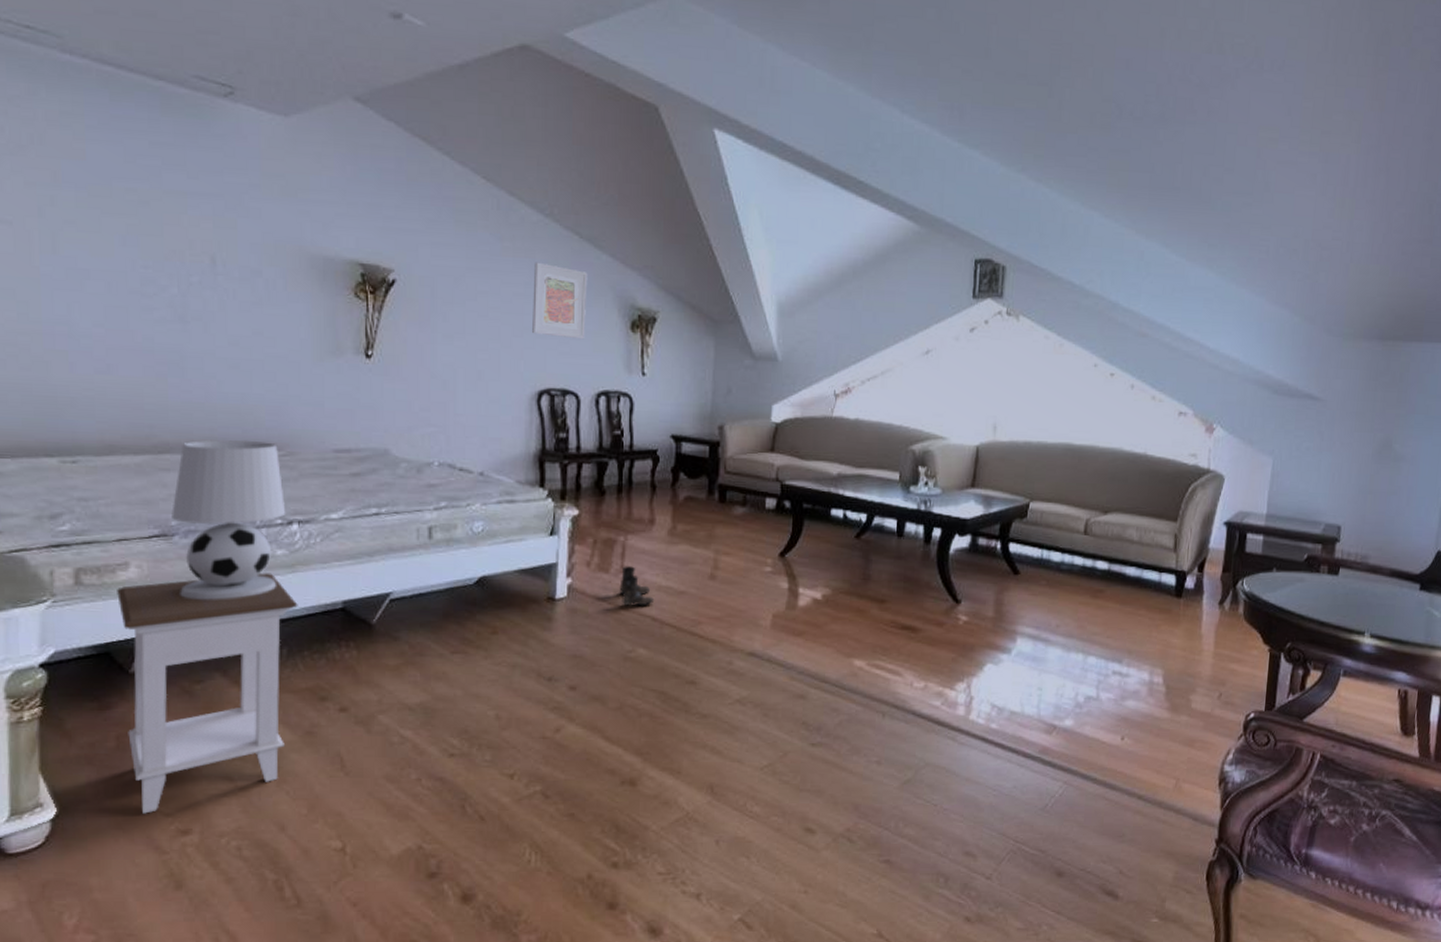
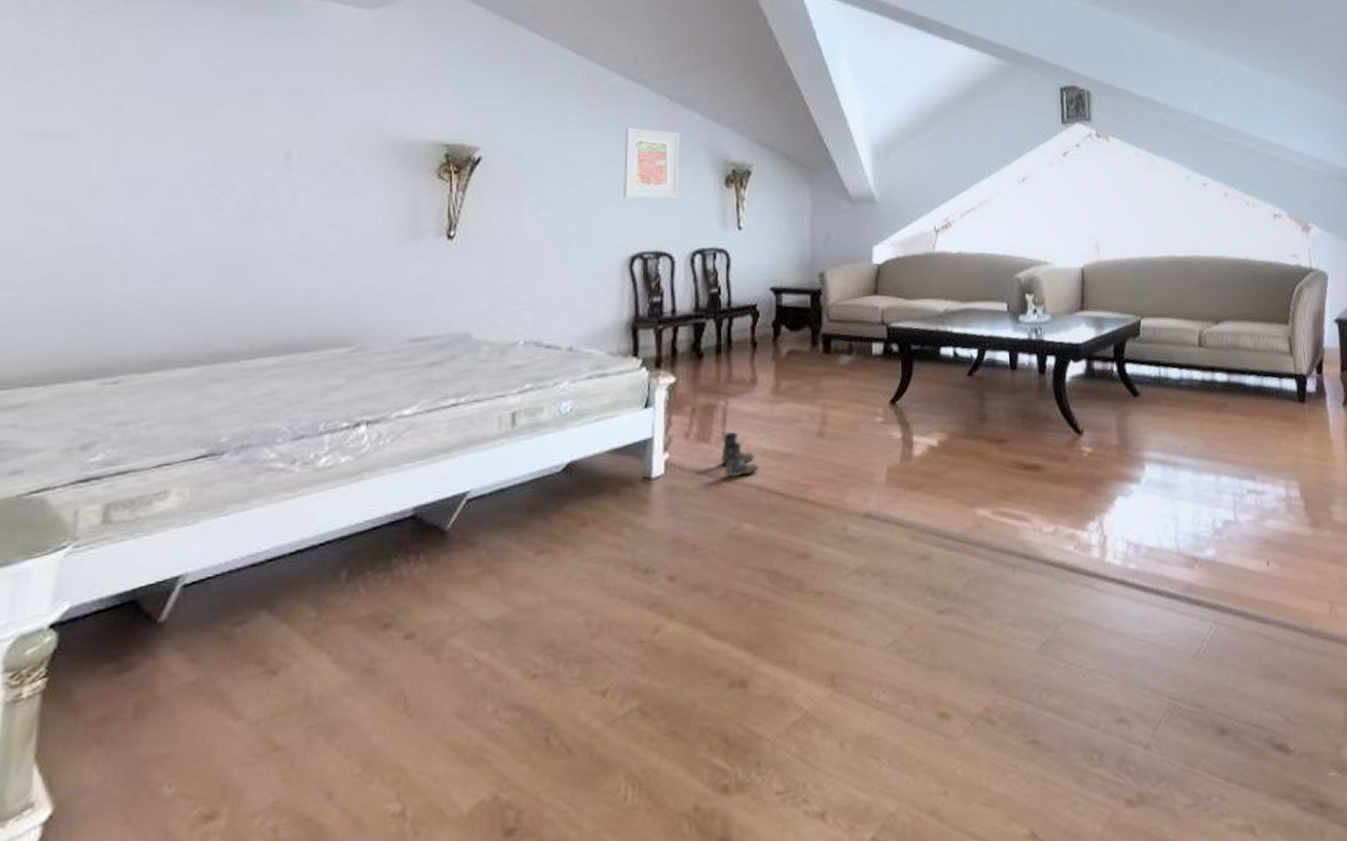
nightstand: present [117,573,298,814] -> none [149,484,362,800]
table lamp: present [172,440,286,600] -> none [223,338,354,526]

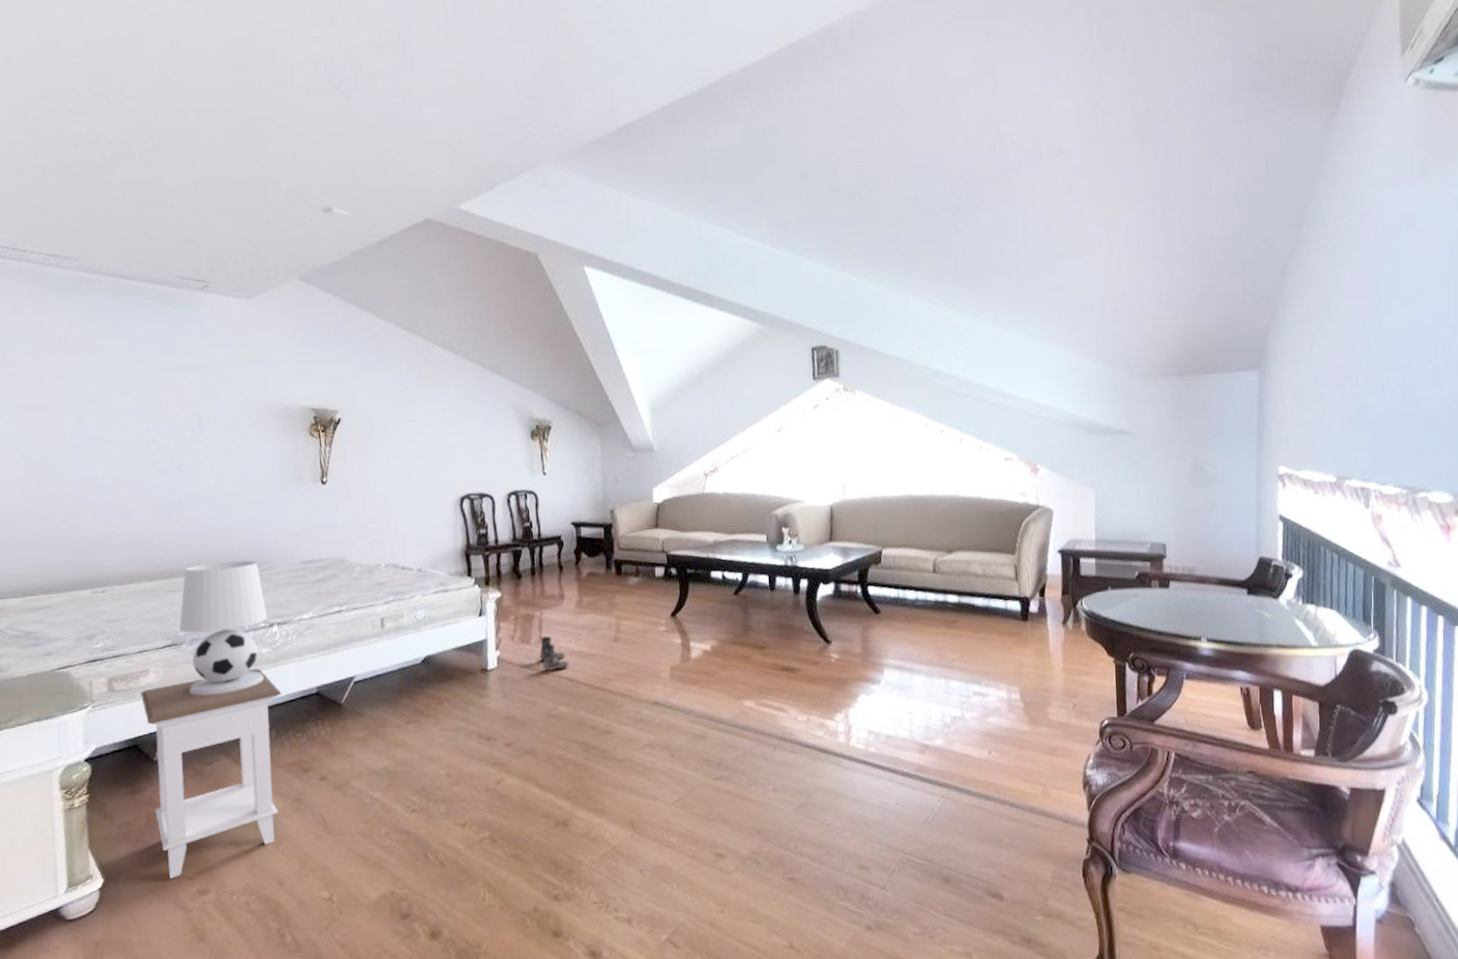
nightstand: none [149,484,362,800] -> present [141,668,282,879]
table lamp: none [223,338,354,526] -> present [179,561,268,696]
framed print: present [624,127,680,200] -> none [449,391,495,451]

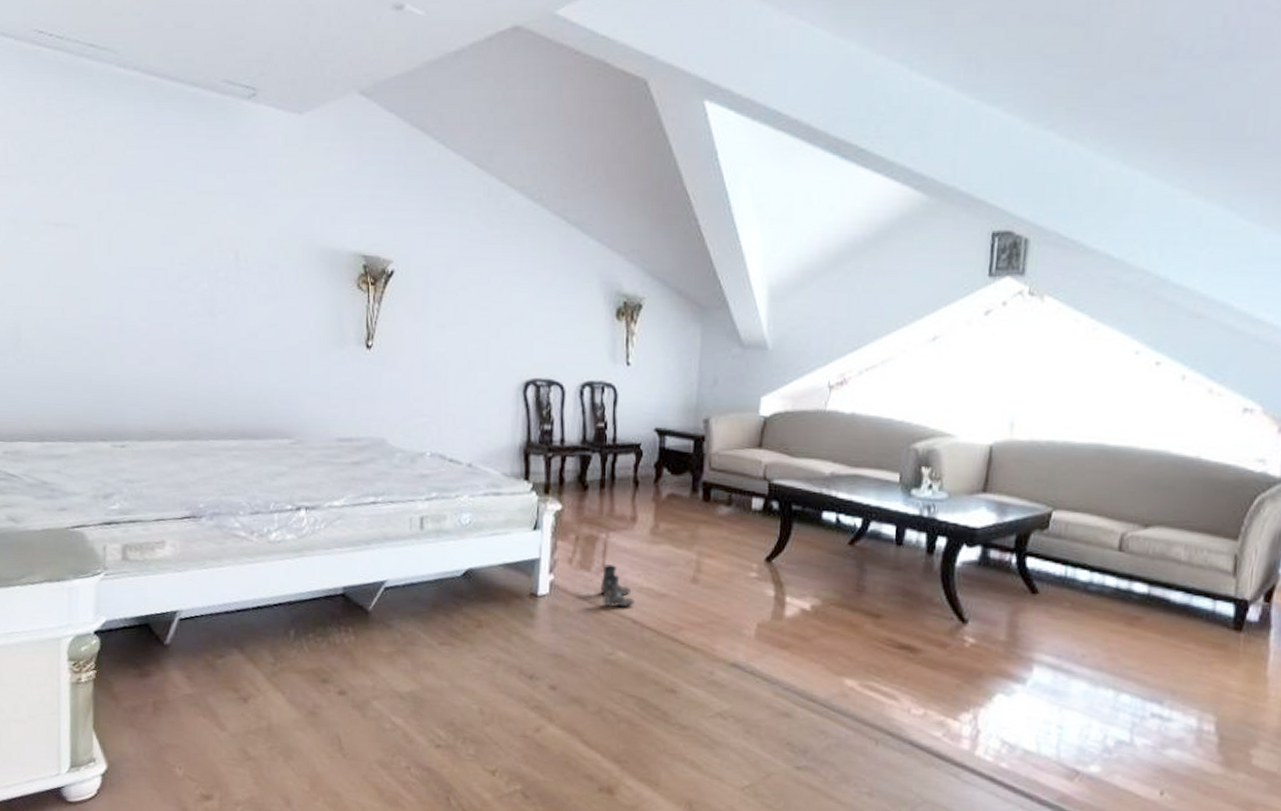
nightstand: present [141,668,282,879] -> none [155,556,304,777]
table lamp: present [179,561,268,696] -> none [200,427,295,580]

